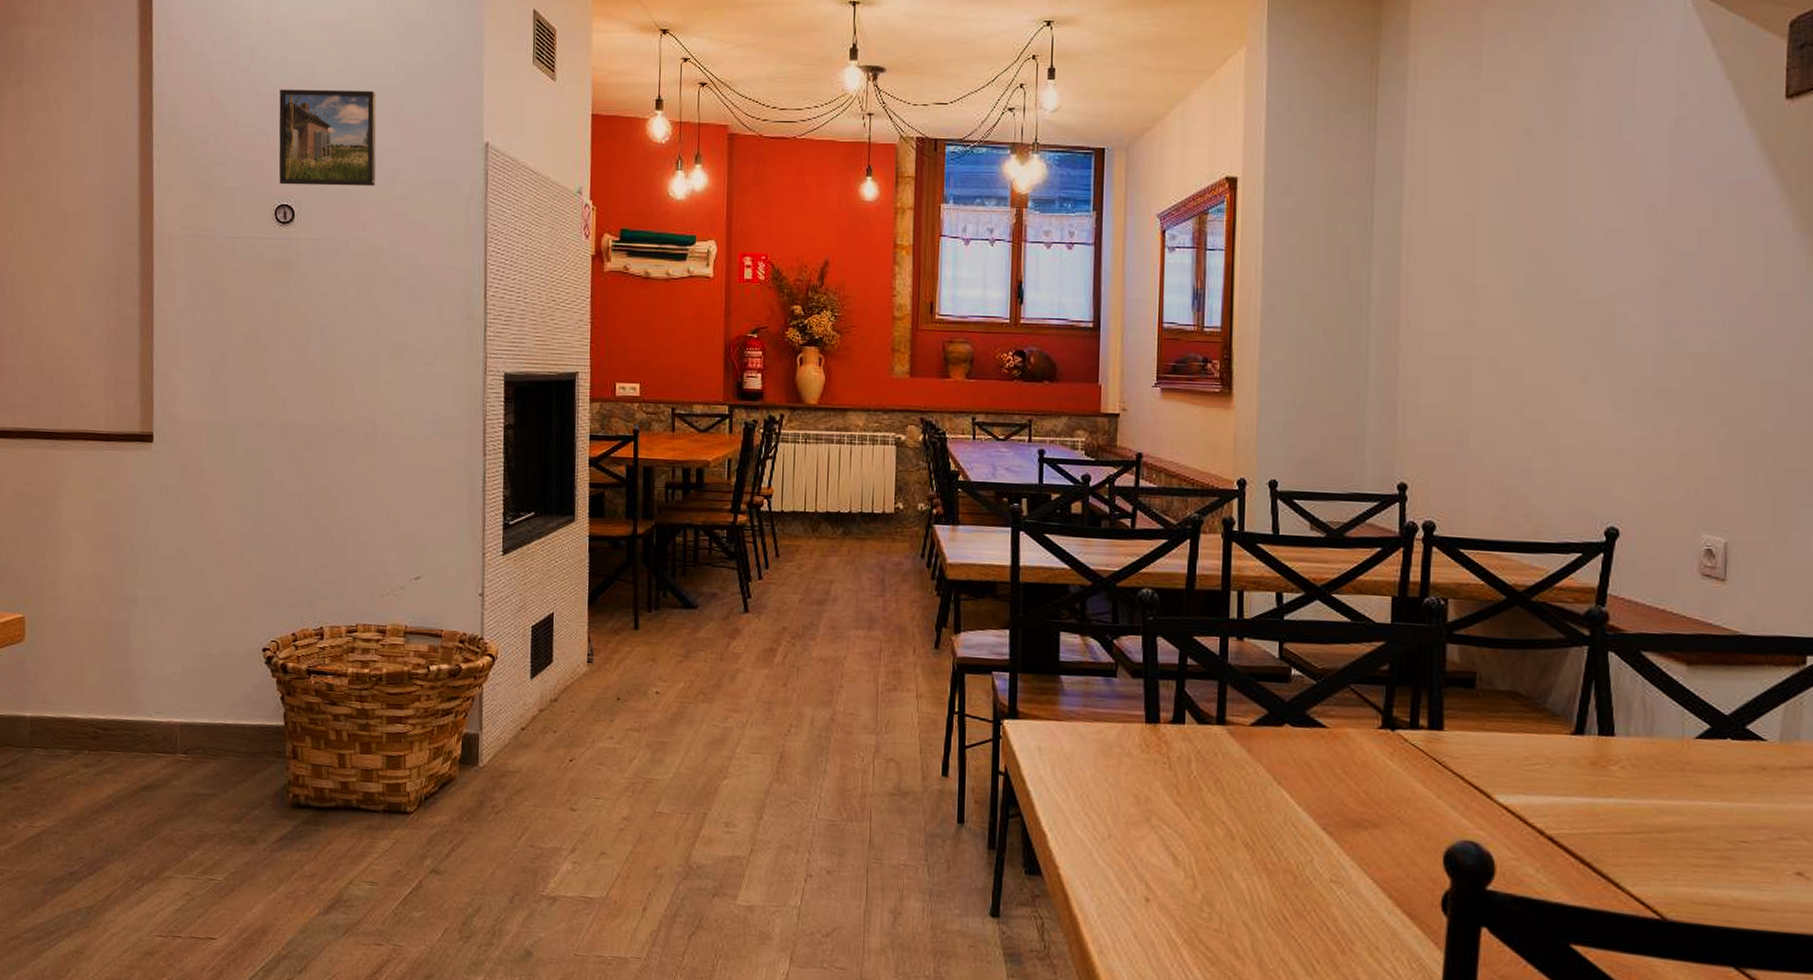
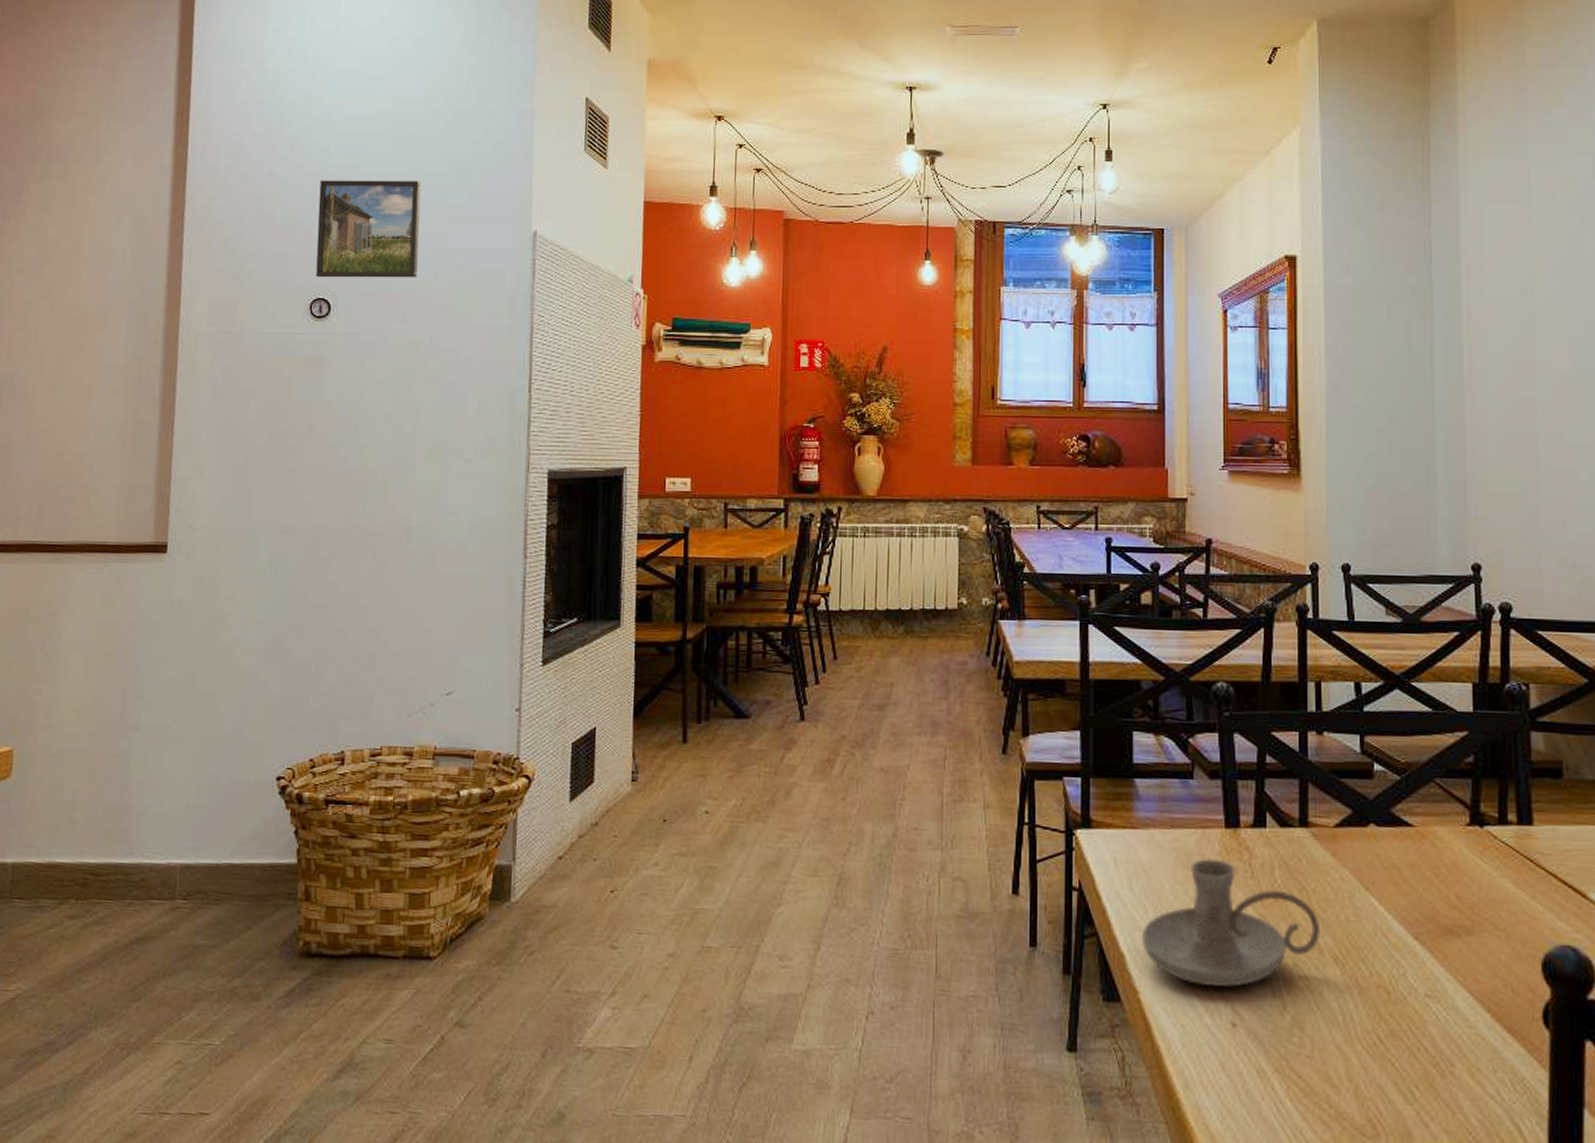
candle holder: none [1062,750,1232,866] -> present [1141,858,1320,987]

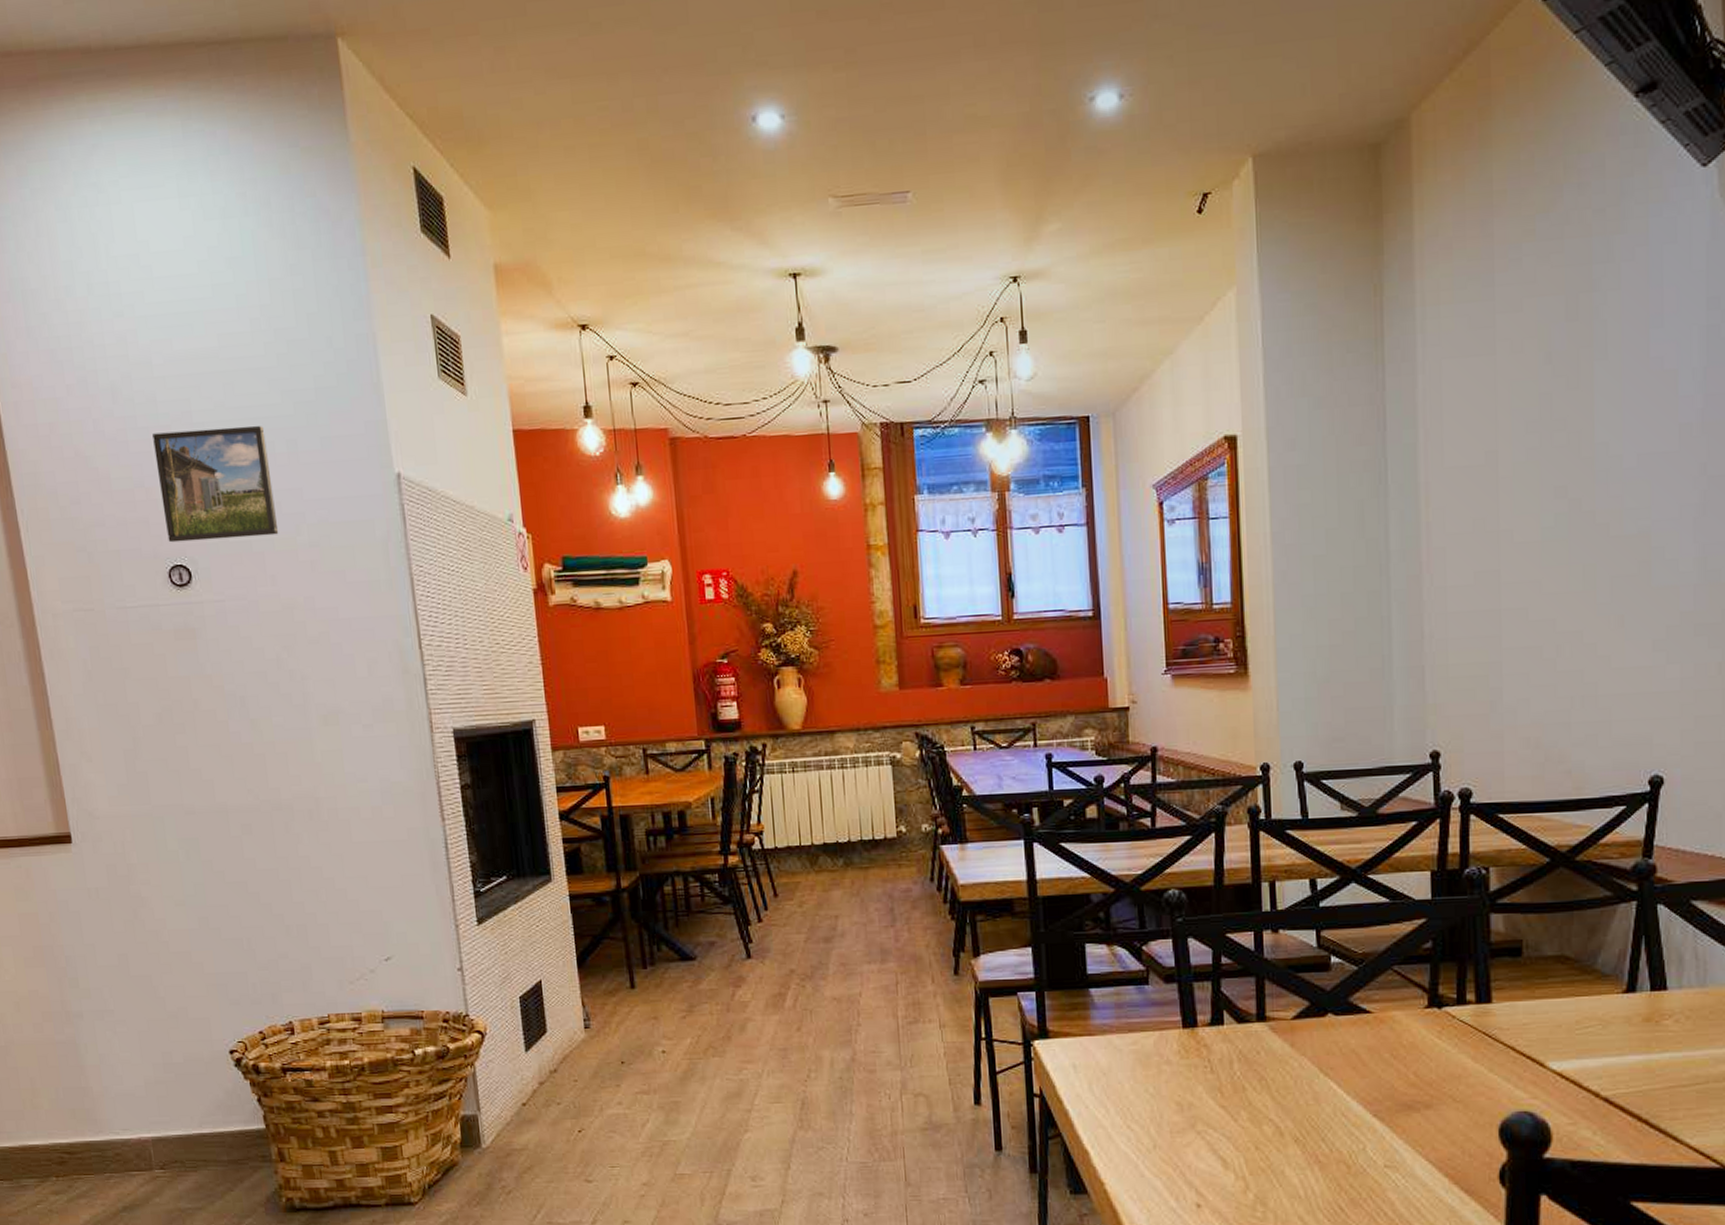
candle holder: present [1141,858,1320,987] -> none [1104,1058,1280,1174]

